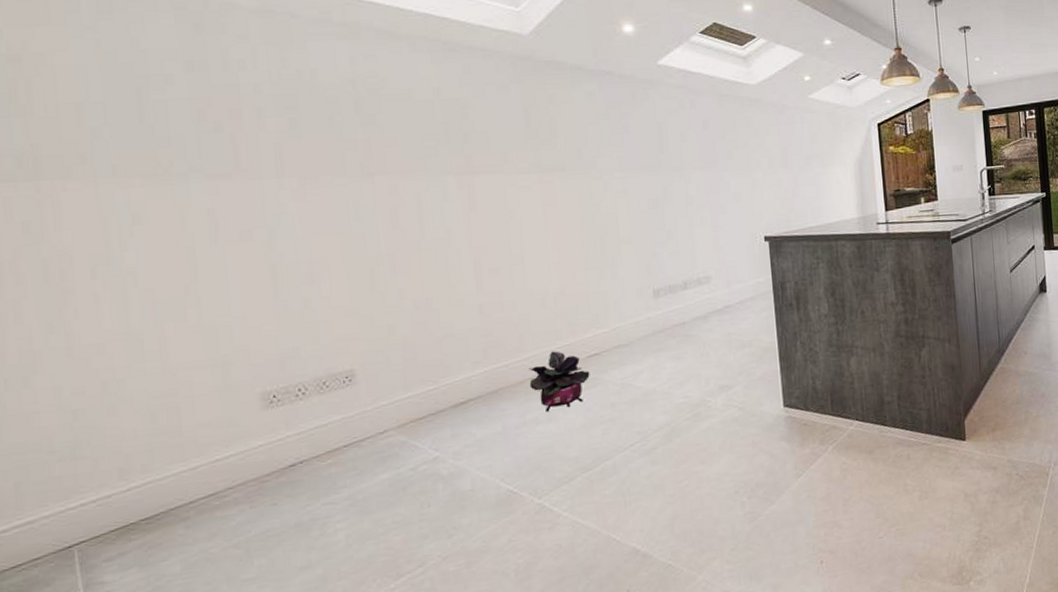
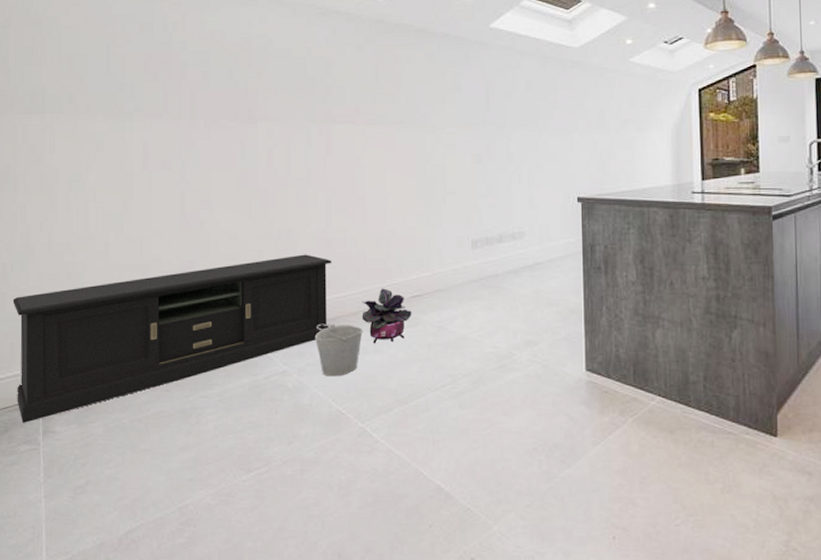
media console: none [12,323,490,581] -> present [13,254,331,423]
bucket: none [471,395,533,456] -> present [314,323,363,377]

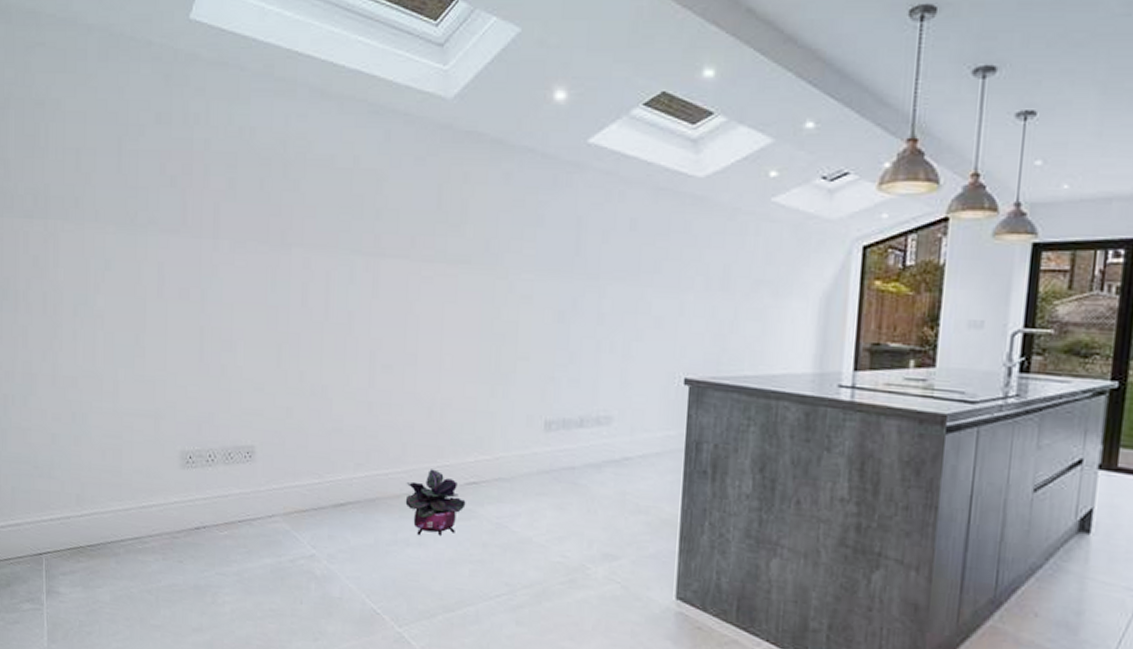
media console: present [13,254,331,423] -> none [14,417,373,579]
bucket: present [314,323,363,377] -> none [348,504,406,569]

